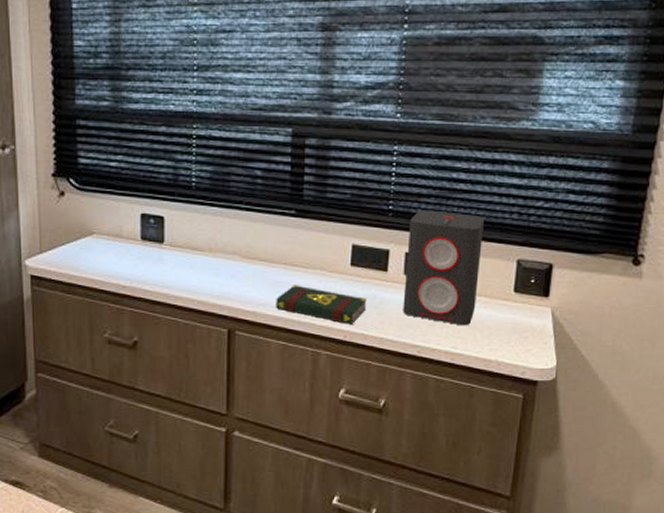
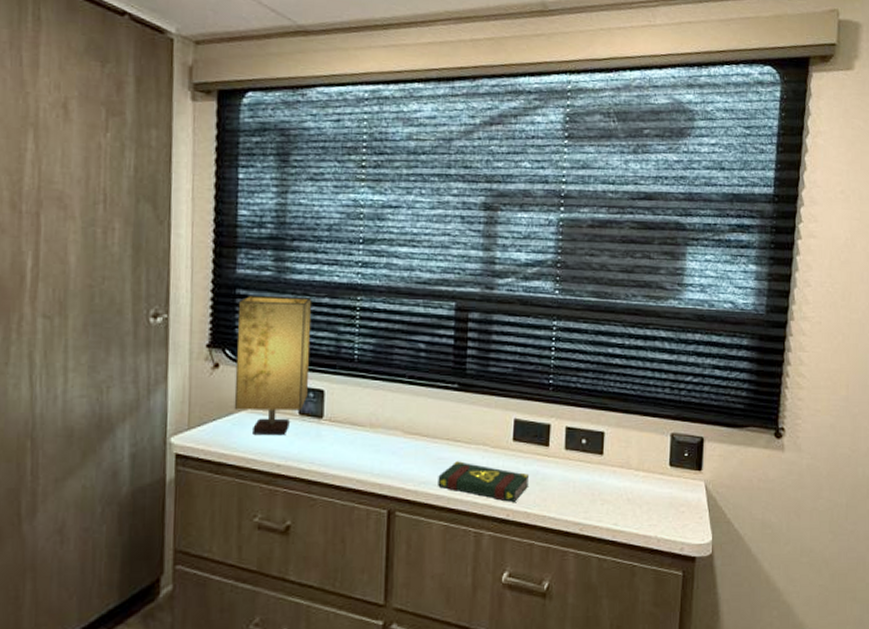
table lamp: none [79,125,149,258] -> present [234,295,312,434]
speaker: present [403,210,485,326] -> none [564,384,640,502]

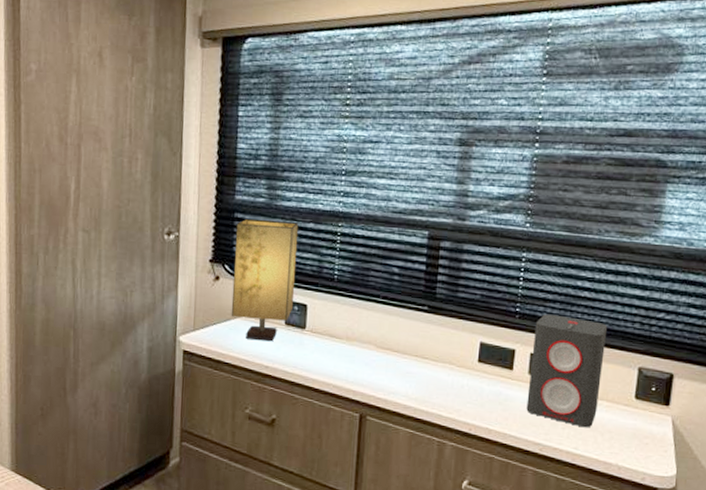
book: present [438,461,530,502] -> none [406,376,493,418]
speaker: none [564,384,640,502] -> present [526,314,608,428]

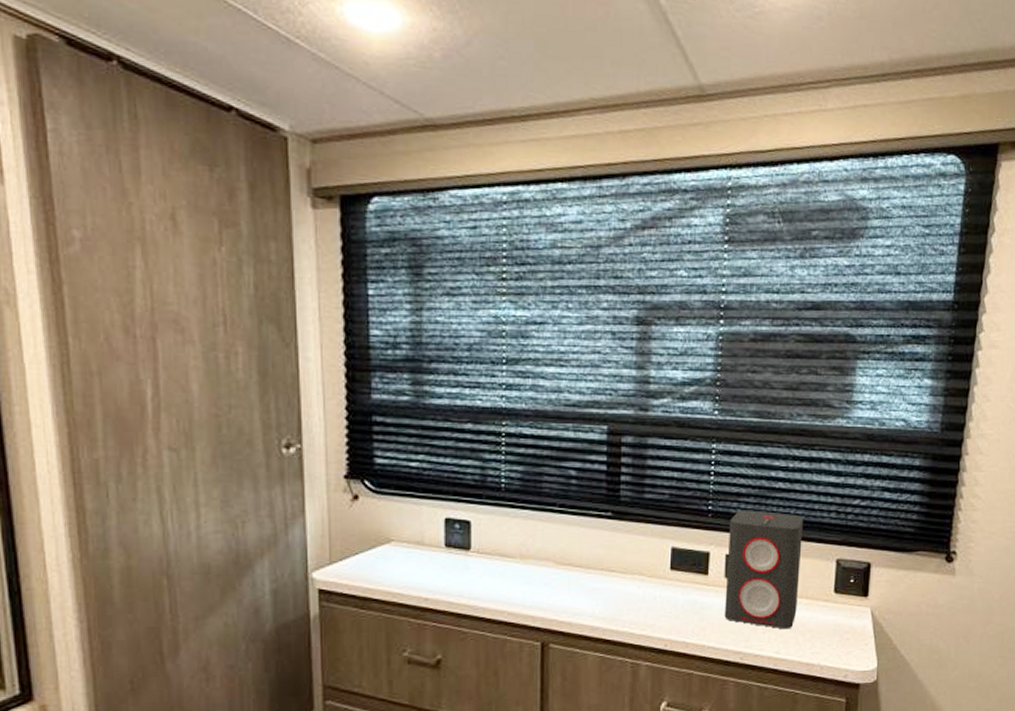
table lamp: present [231,218,299,341] -> none [375,422,454,568]

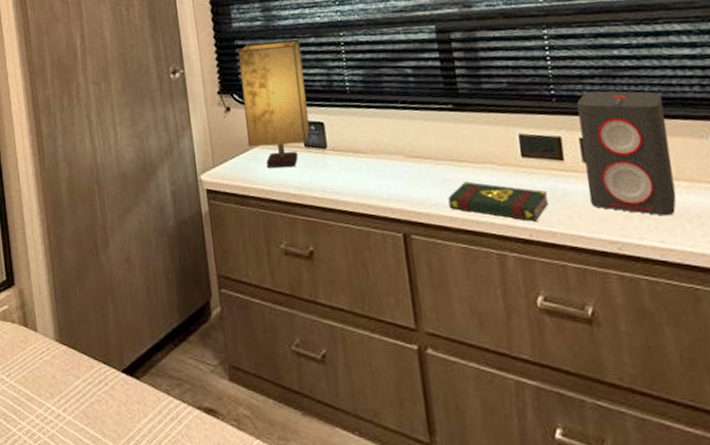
table lamp: none [375,422,454,568] -> present [237,40,310,168]
book: none [593,592,688,632] -> present [448,181,548,221]

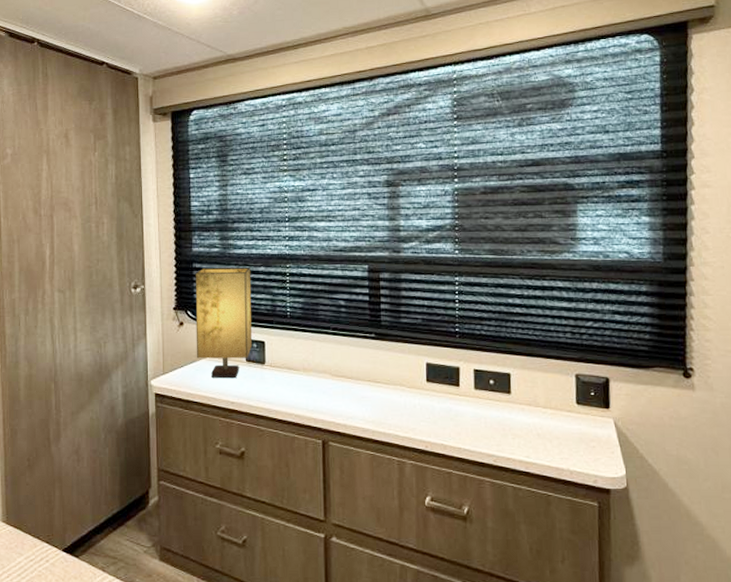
book: present [448,181,548,221] -> none [363,399,444,435]
speaker: present [576,91,677,216] -> none [475,331,543,436]

